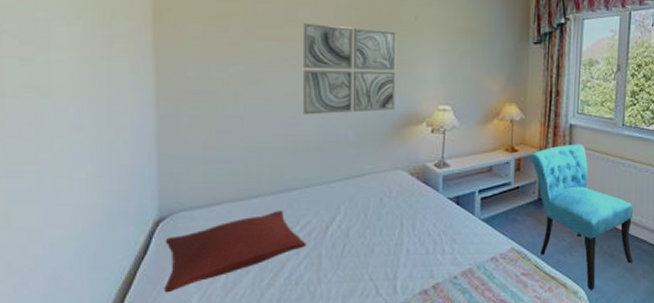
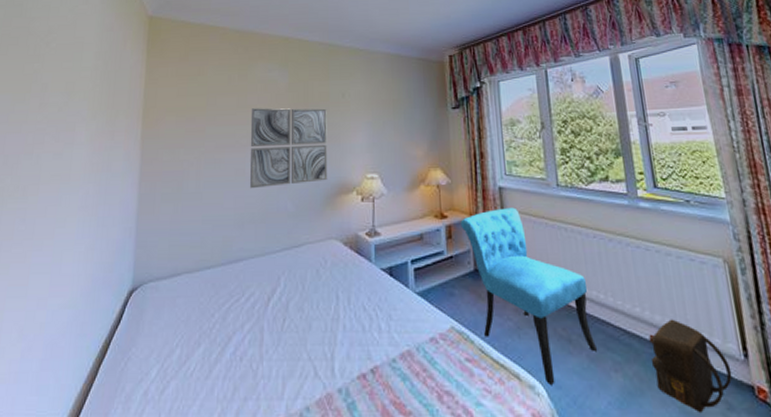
pillow: present [164,210,306,293] -> none [130,281,250,364]

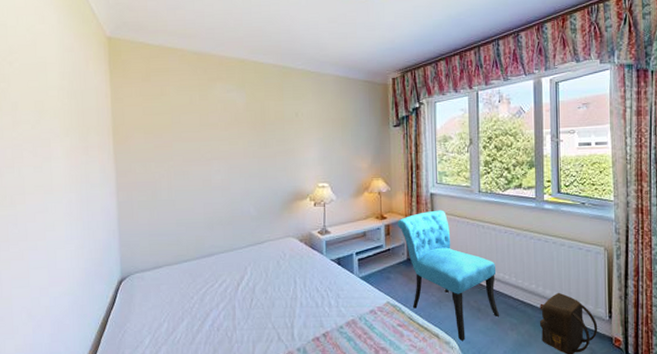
wall art: present [249,107,328,189] -> none [213,125,285,196]

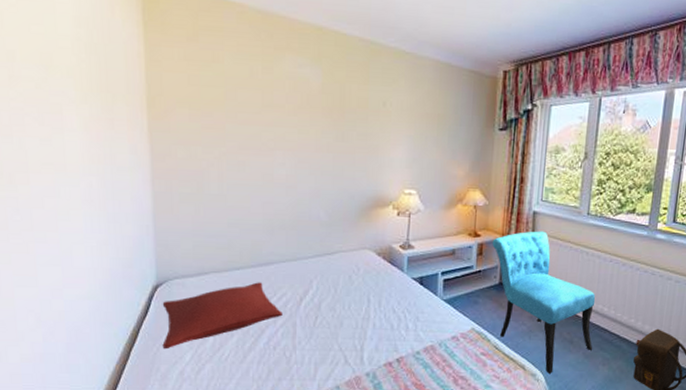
pillow: none [126,271,224,335] -> present [162,282,283,350]

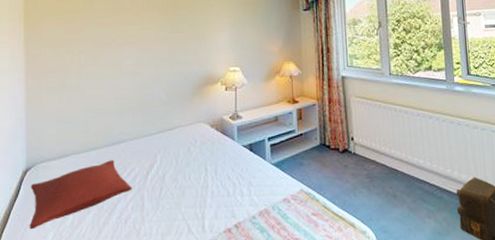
chair: present [492,231,596,373] -> none [309,93,416,230]

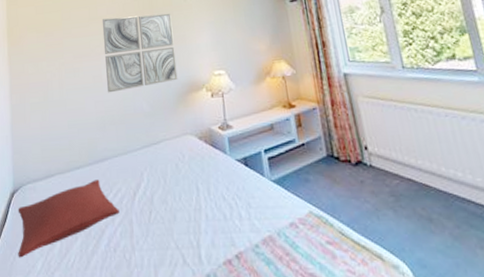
wall art: none [125,10,196,82] -> present [102,13,178,93]

